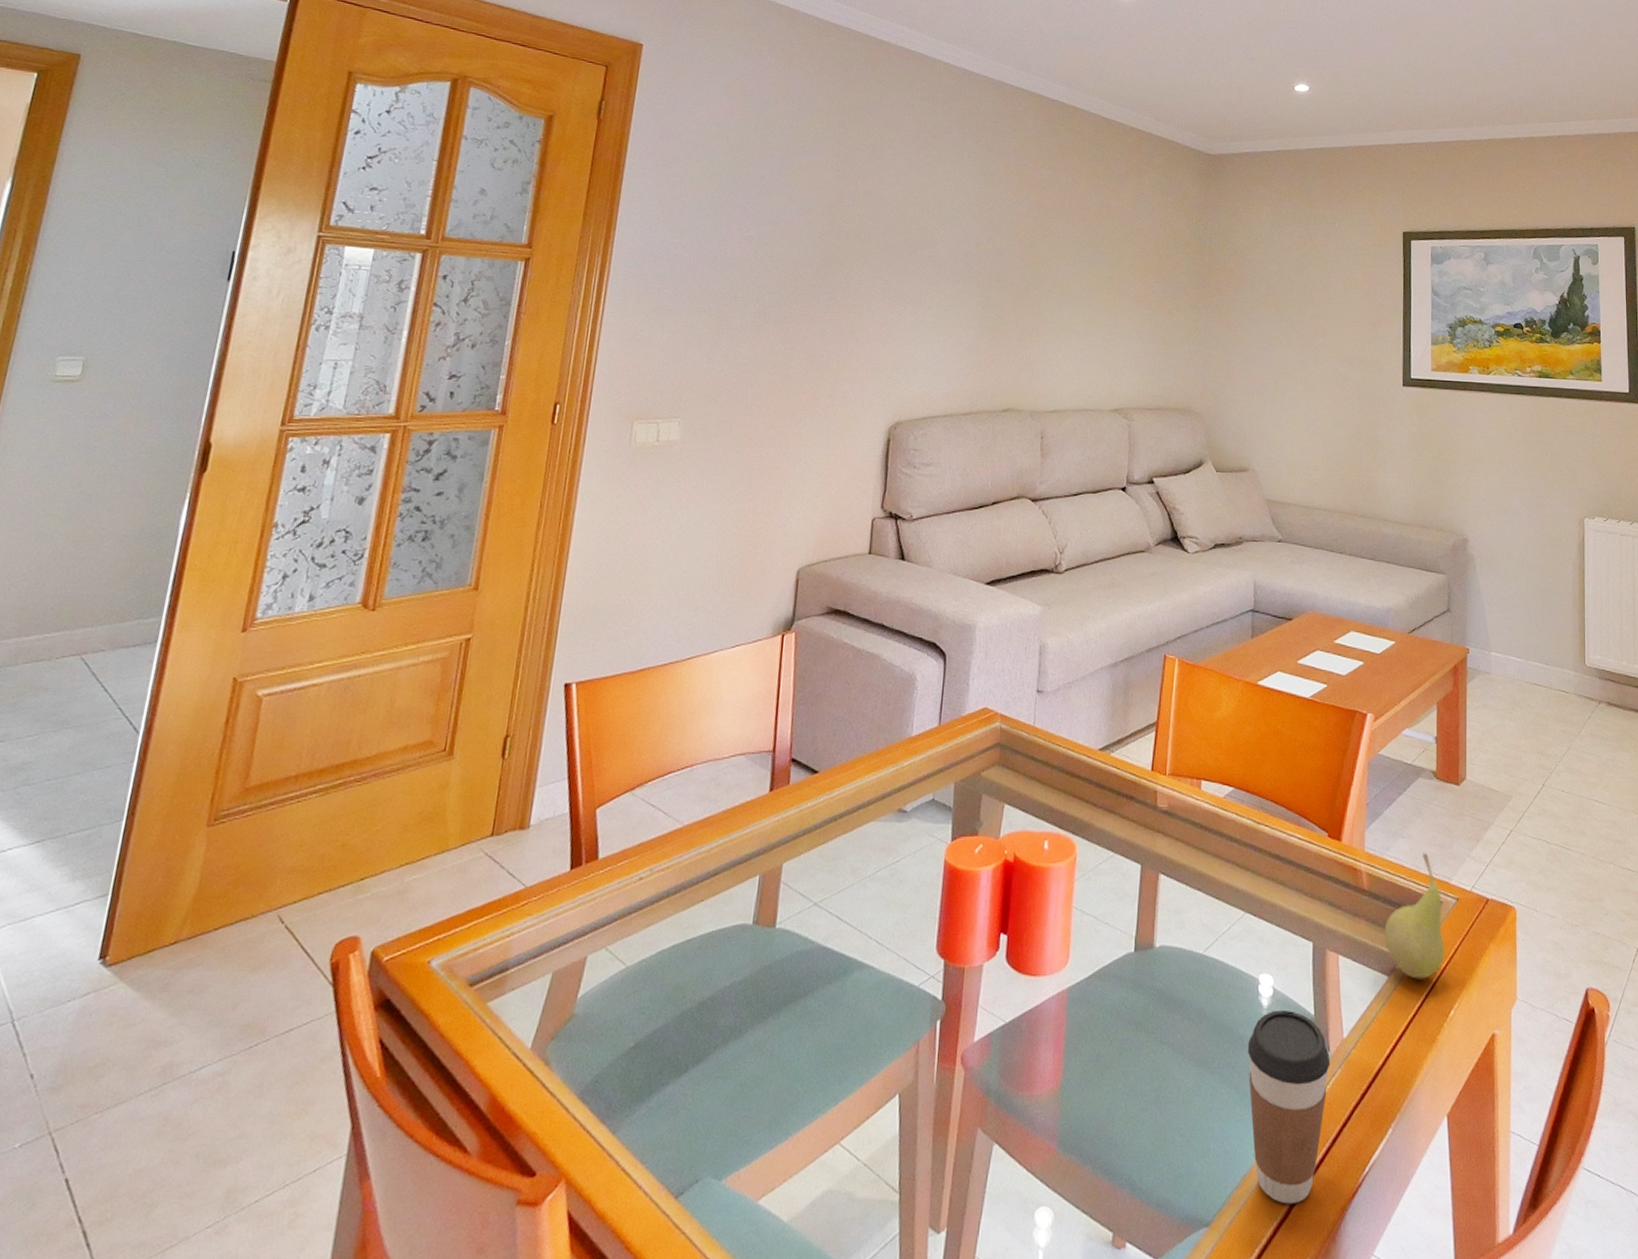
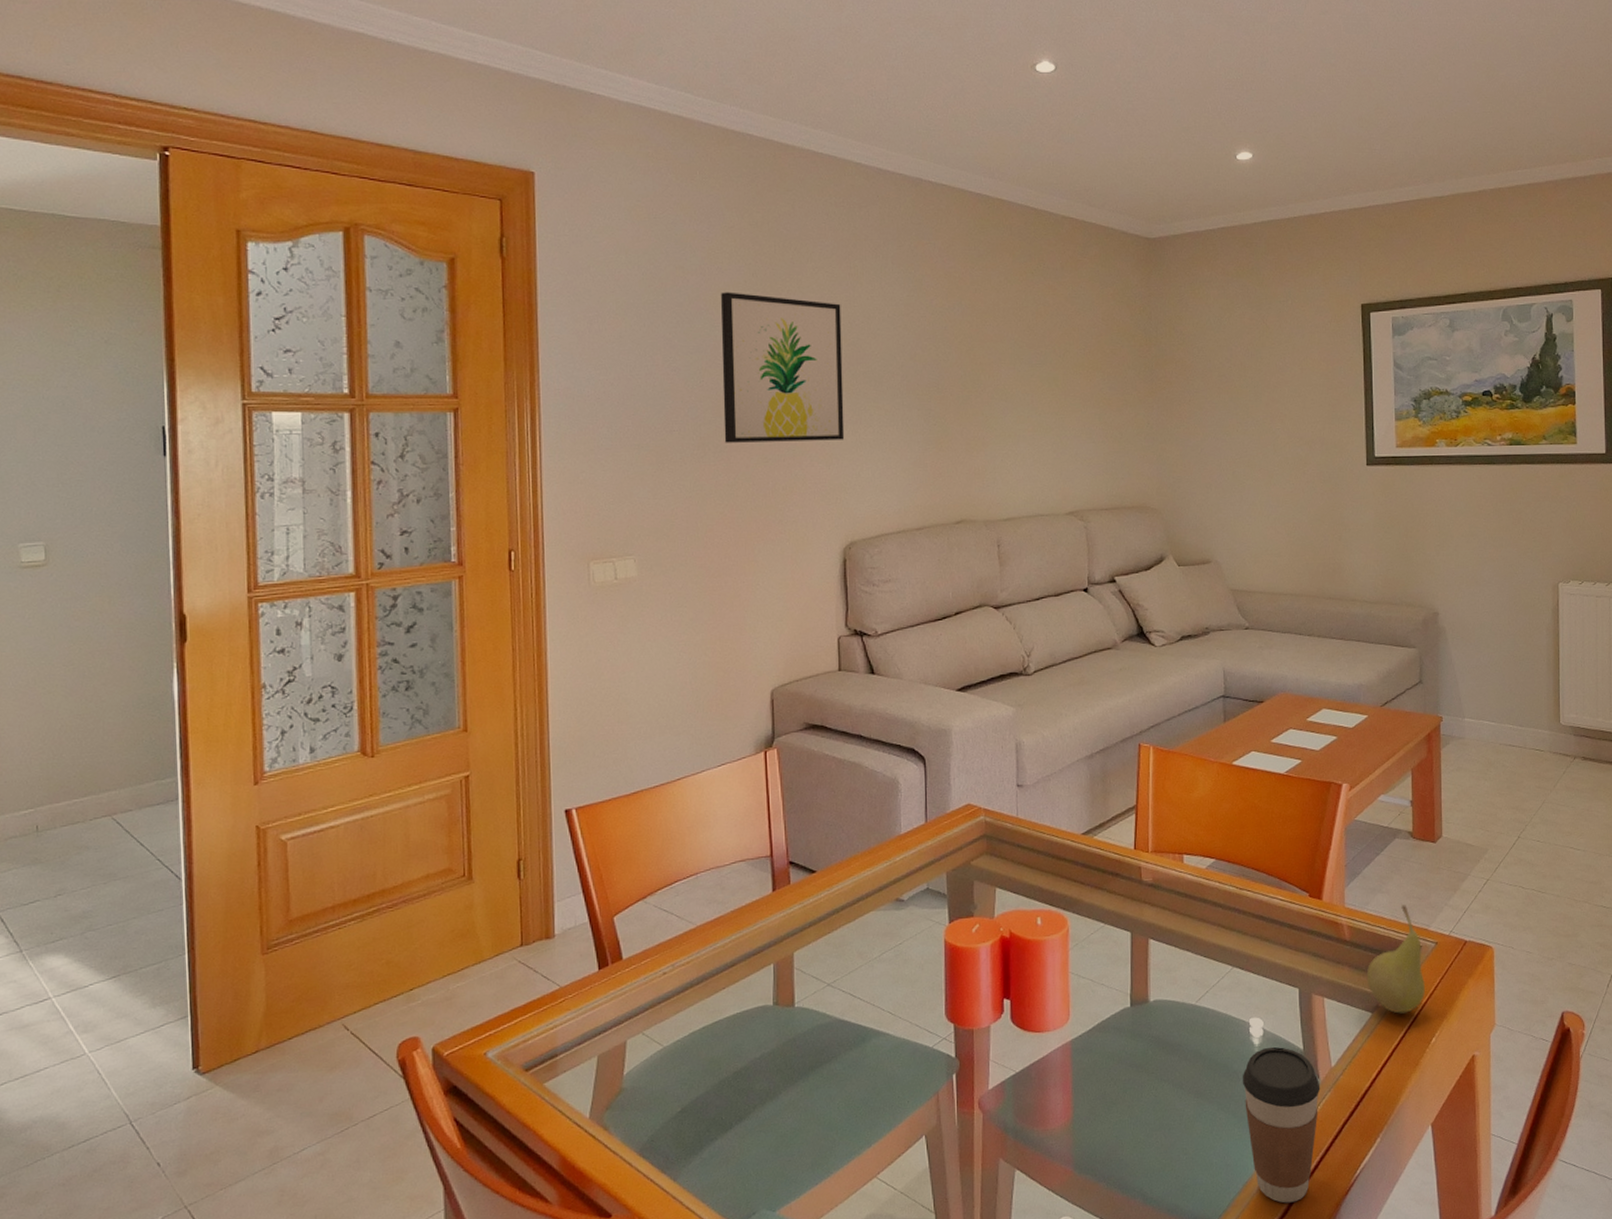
wall art: none [785,169,915,320] -> present [720,292,845,443]

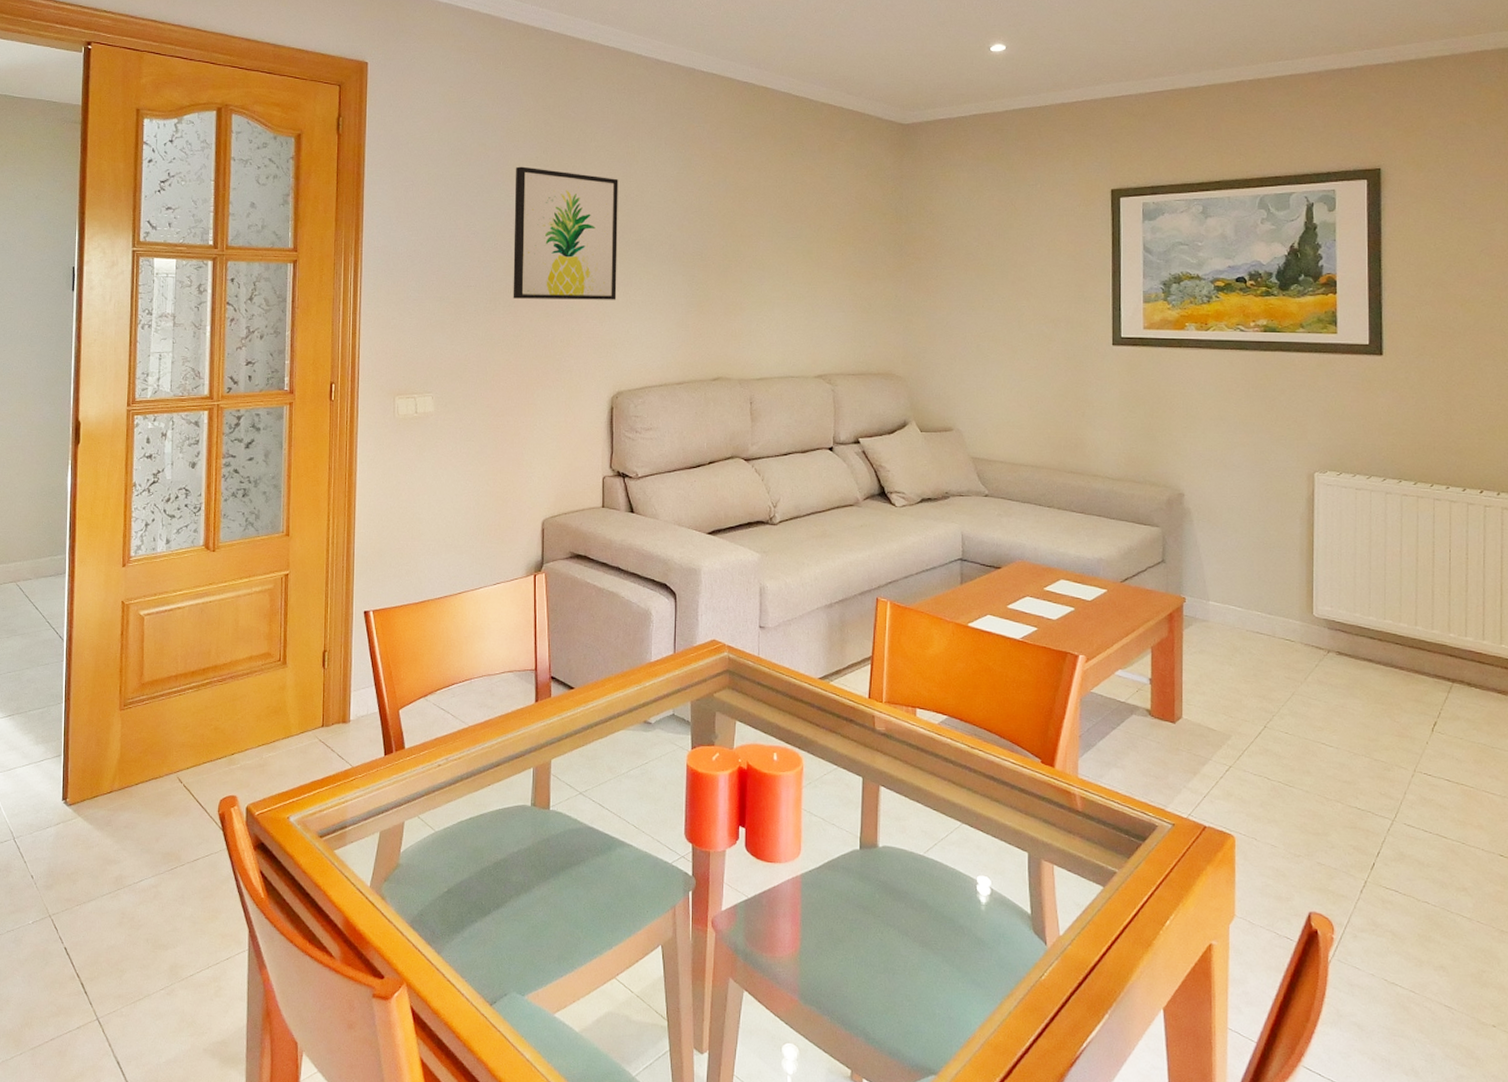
coffee cup: present [1242,1046,1321,1203] -> none [967,907,1048,1066]
fruit: present [1366,905,1426,1014] -> none [1098,782,1161,892]

